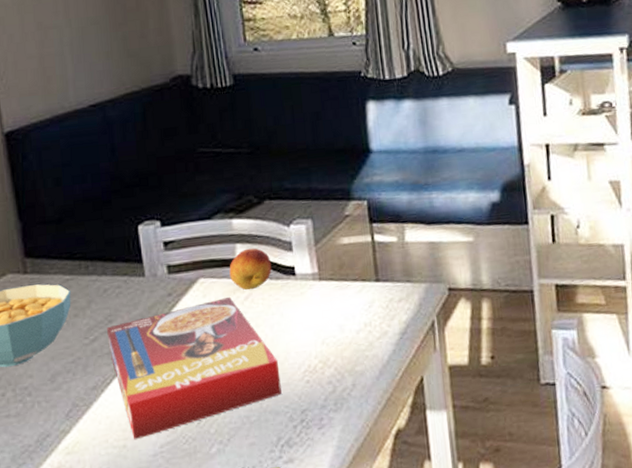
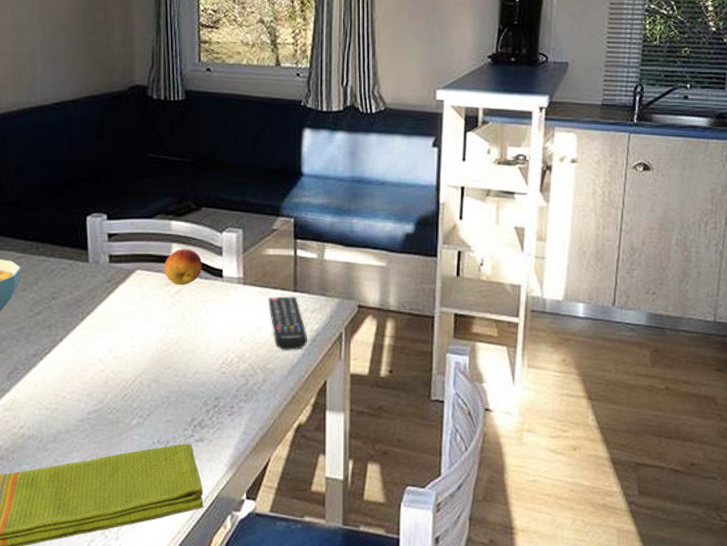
cereal box: present [107,296,282,441] -> none [50,289,200,405]
remote control: none [348,286,397,349] -> present [268,296,307,351]

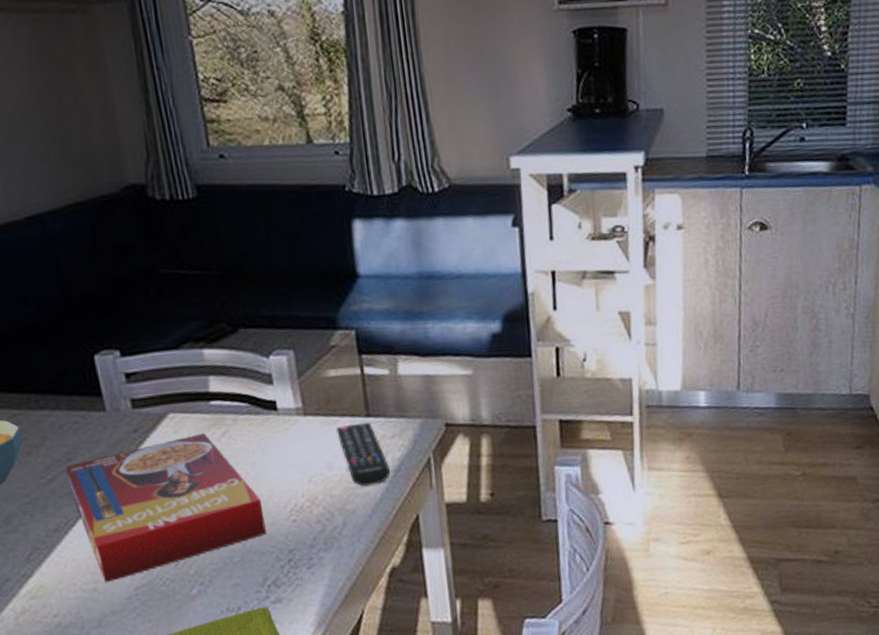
cereal box: none [50,289,200,405] -> present [66,432,266,583]
fruit: present [164,248,203,286] -> none [202,380,251,427]

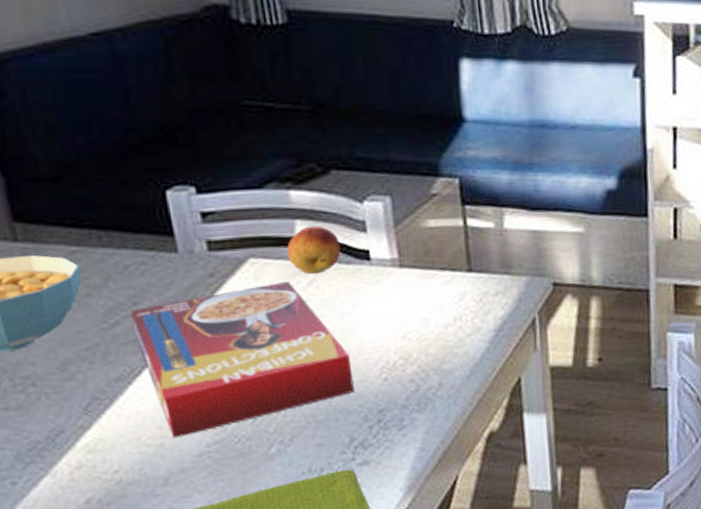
fruit: none [202,380,251,427] -> present [287,225,341,275]
remote control: present [336,422,390,487] -> none [435,277,491,346]

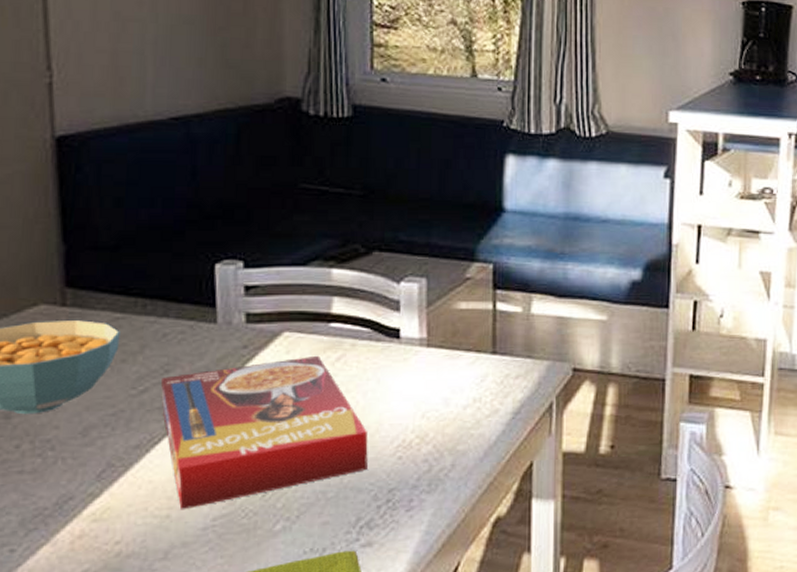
fruit: present [287,225,341,275] -> none [321,303,373,351]

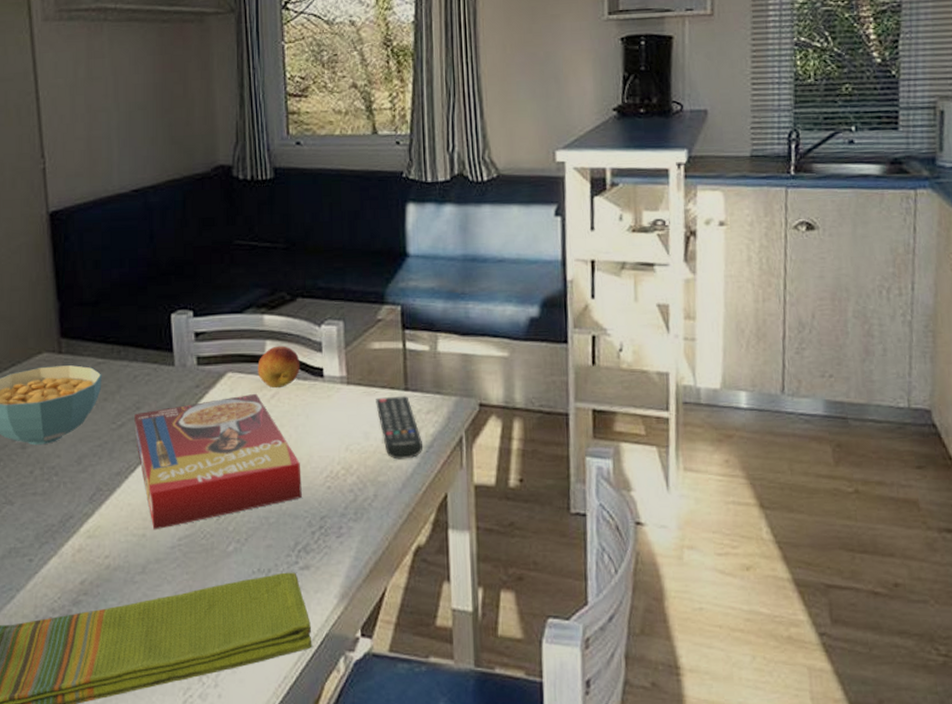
fruit: none [321,303,373,351] -> present [258,345,300,389]
remote control: none [459,359,509,427] -> present [376,395,422,460]

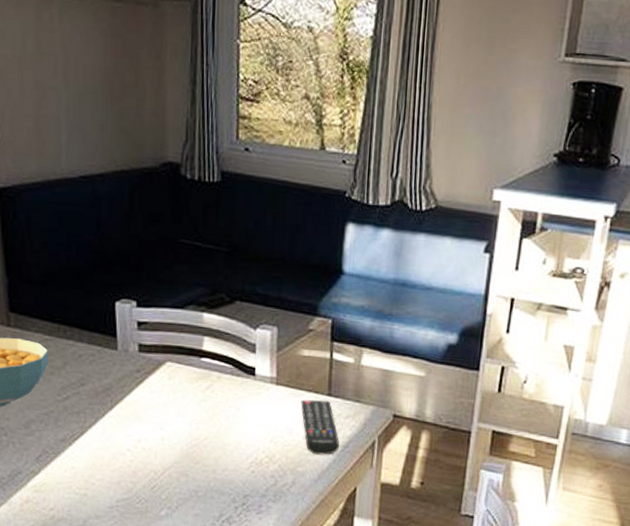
cereal box: present [134,393,302,531] -> none [79,383,229,492]
fruit: present [258,345,300,389] -> none [195,343,235,381]

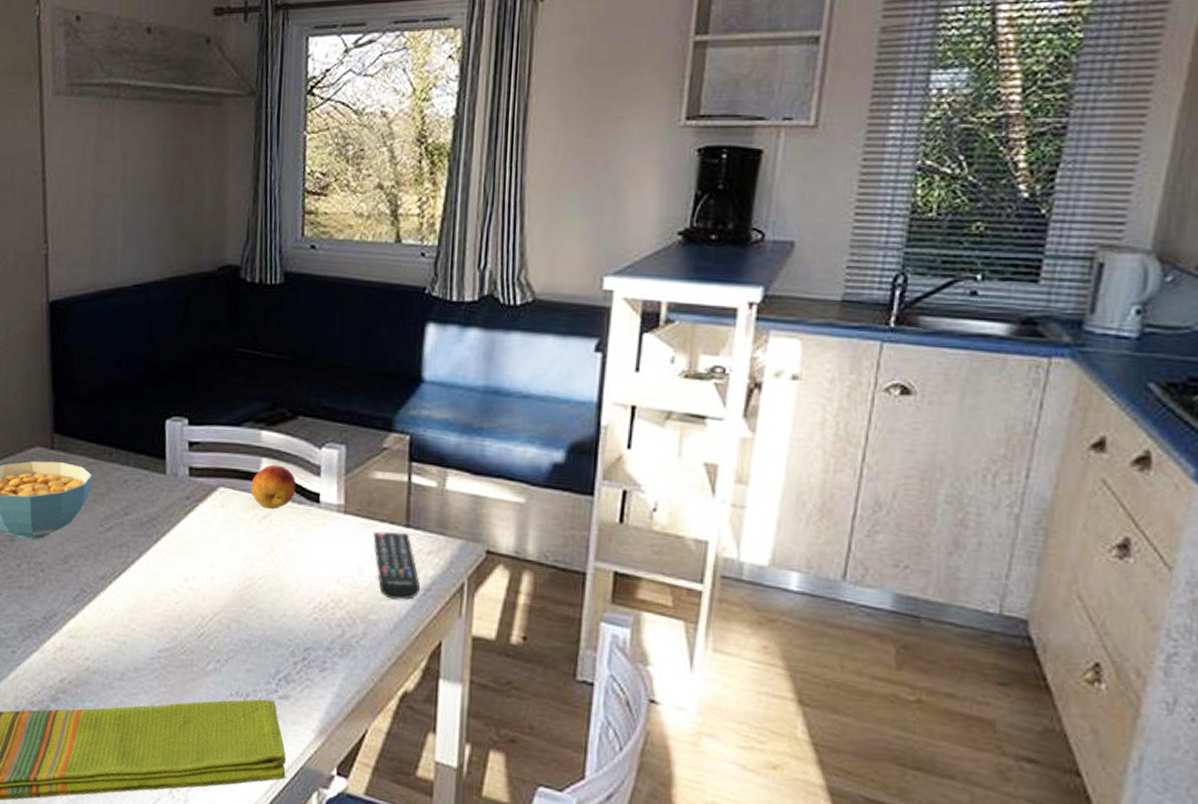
fruit: none [195,343,235,381] -> present [251,464,296,510]

